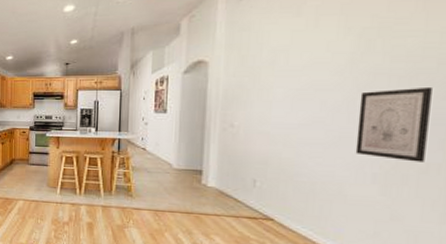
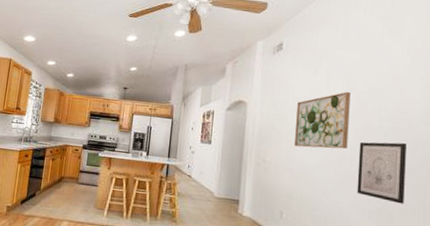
wall art: none [270,32,349,106] -> present [295,92,351,149]

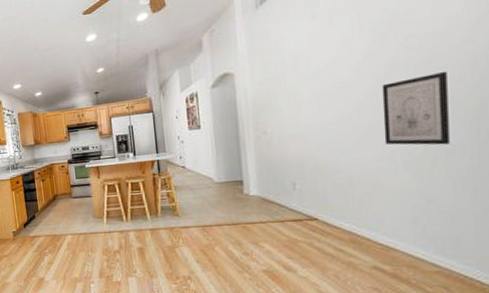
wall art: present [295,92,351,149] -> none [295,28,367,109]

